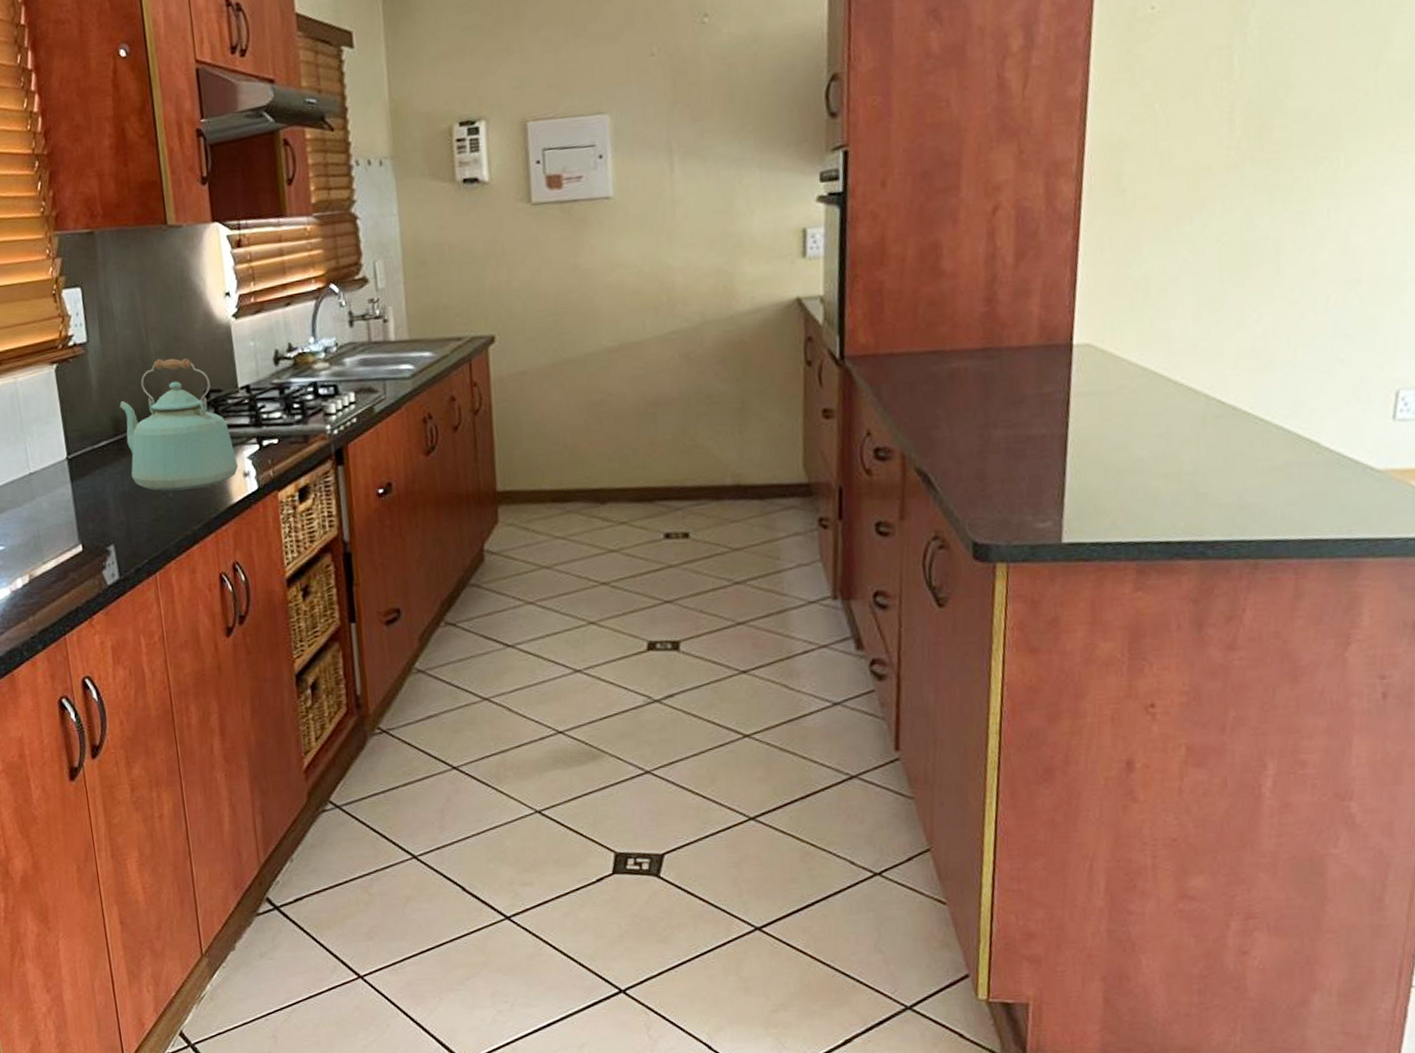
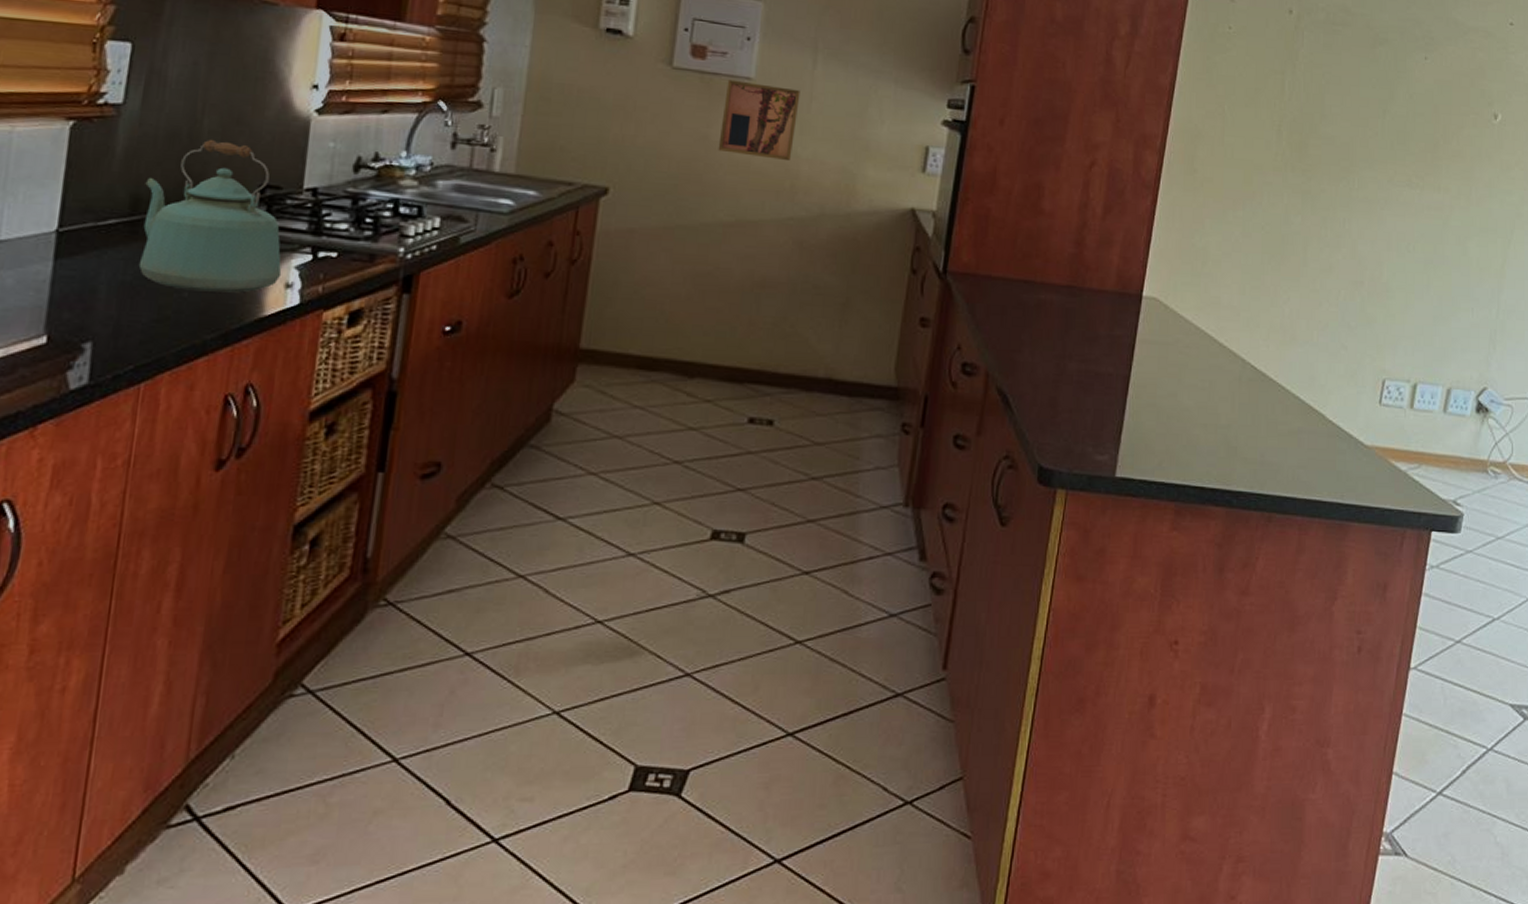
wall art: none [587,198,664,278] -> present [718,79,800,162]

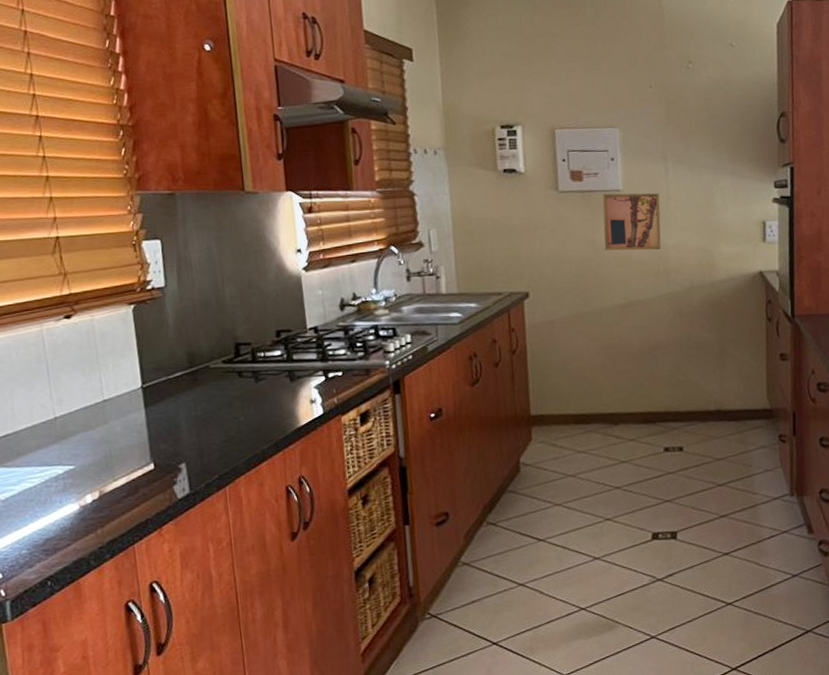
kettle: present [138,139,282,293] -> none [194,302,306,416]

